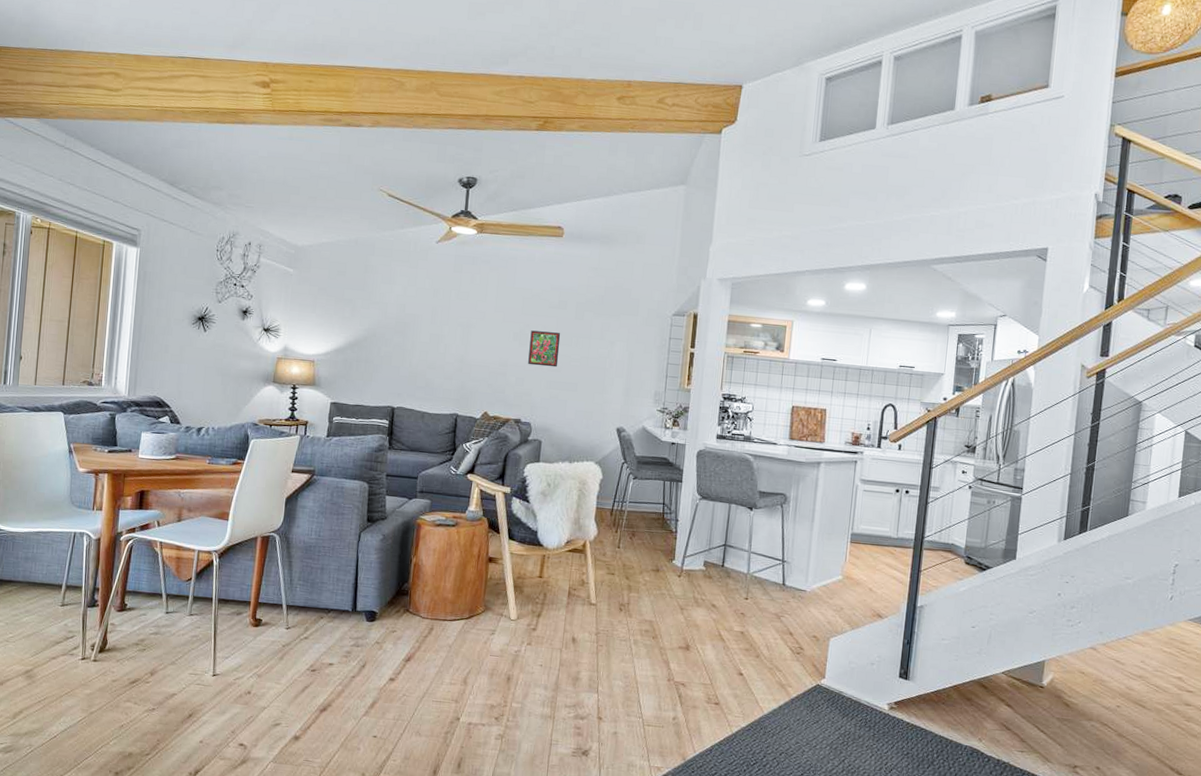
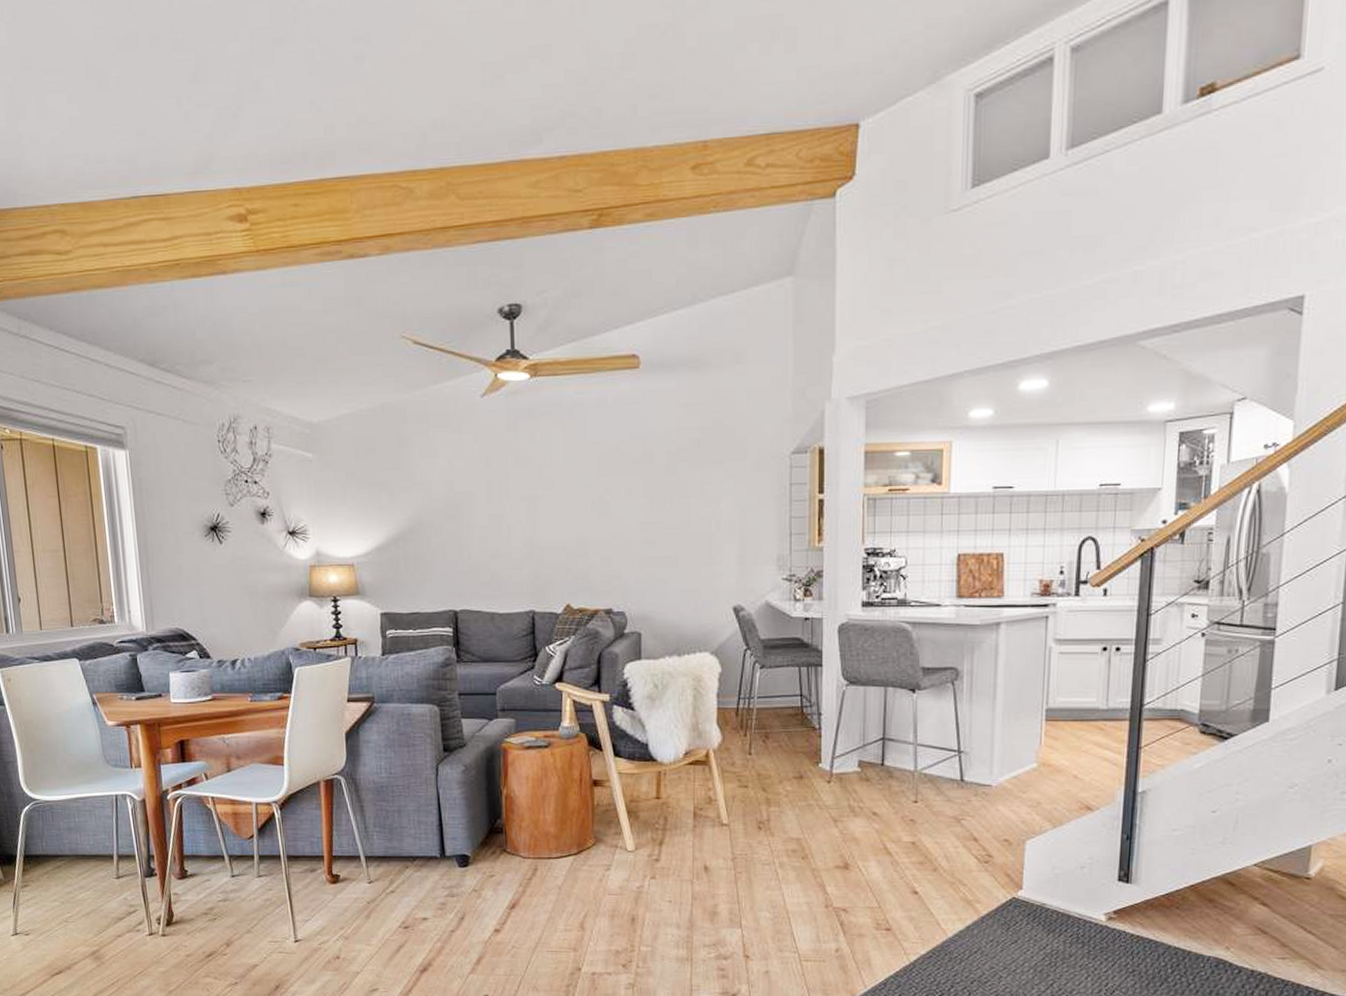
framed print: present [528,330,561,368] -> none [612,494,651,540]

